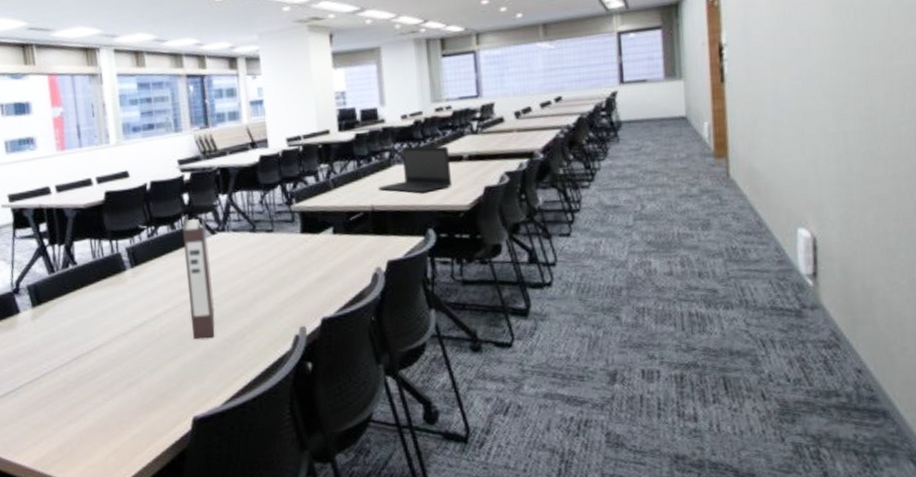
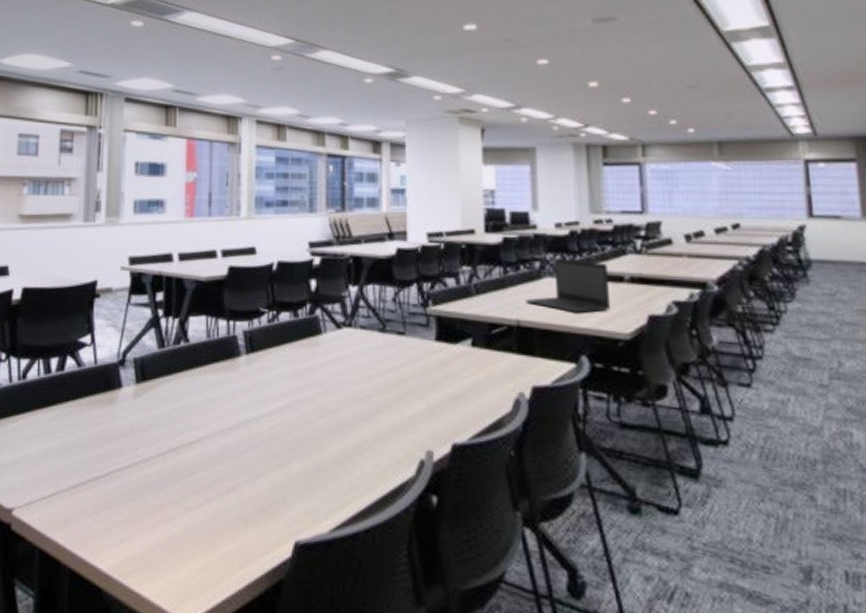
binder: present [182,213,215,339] -> none [304,303,333,449]

